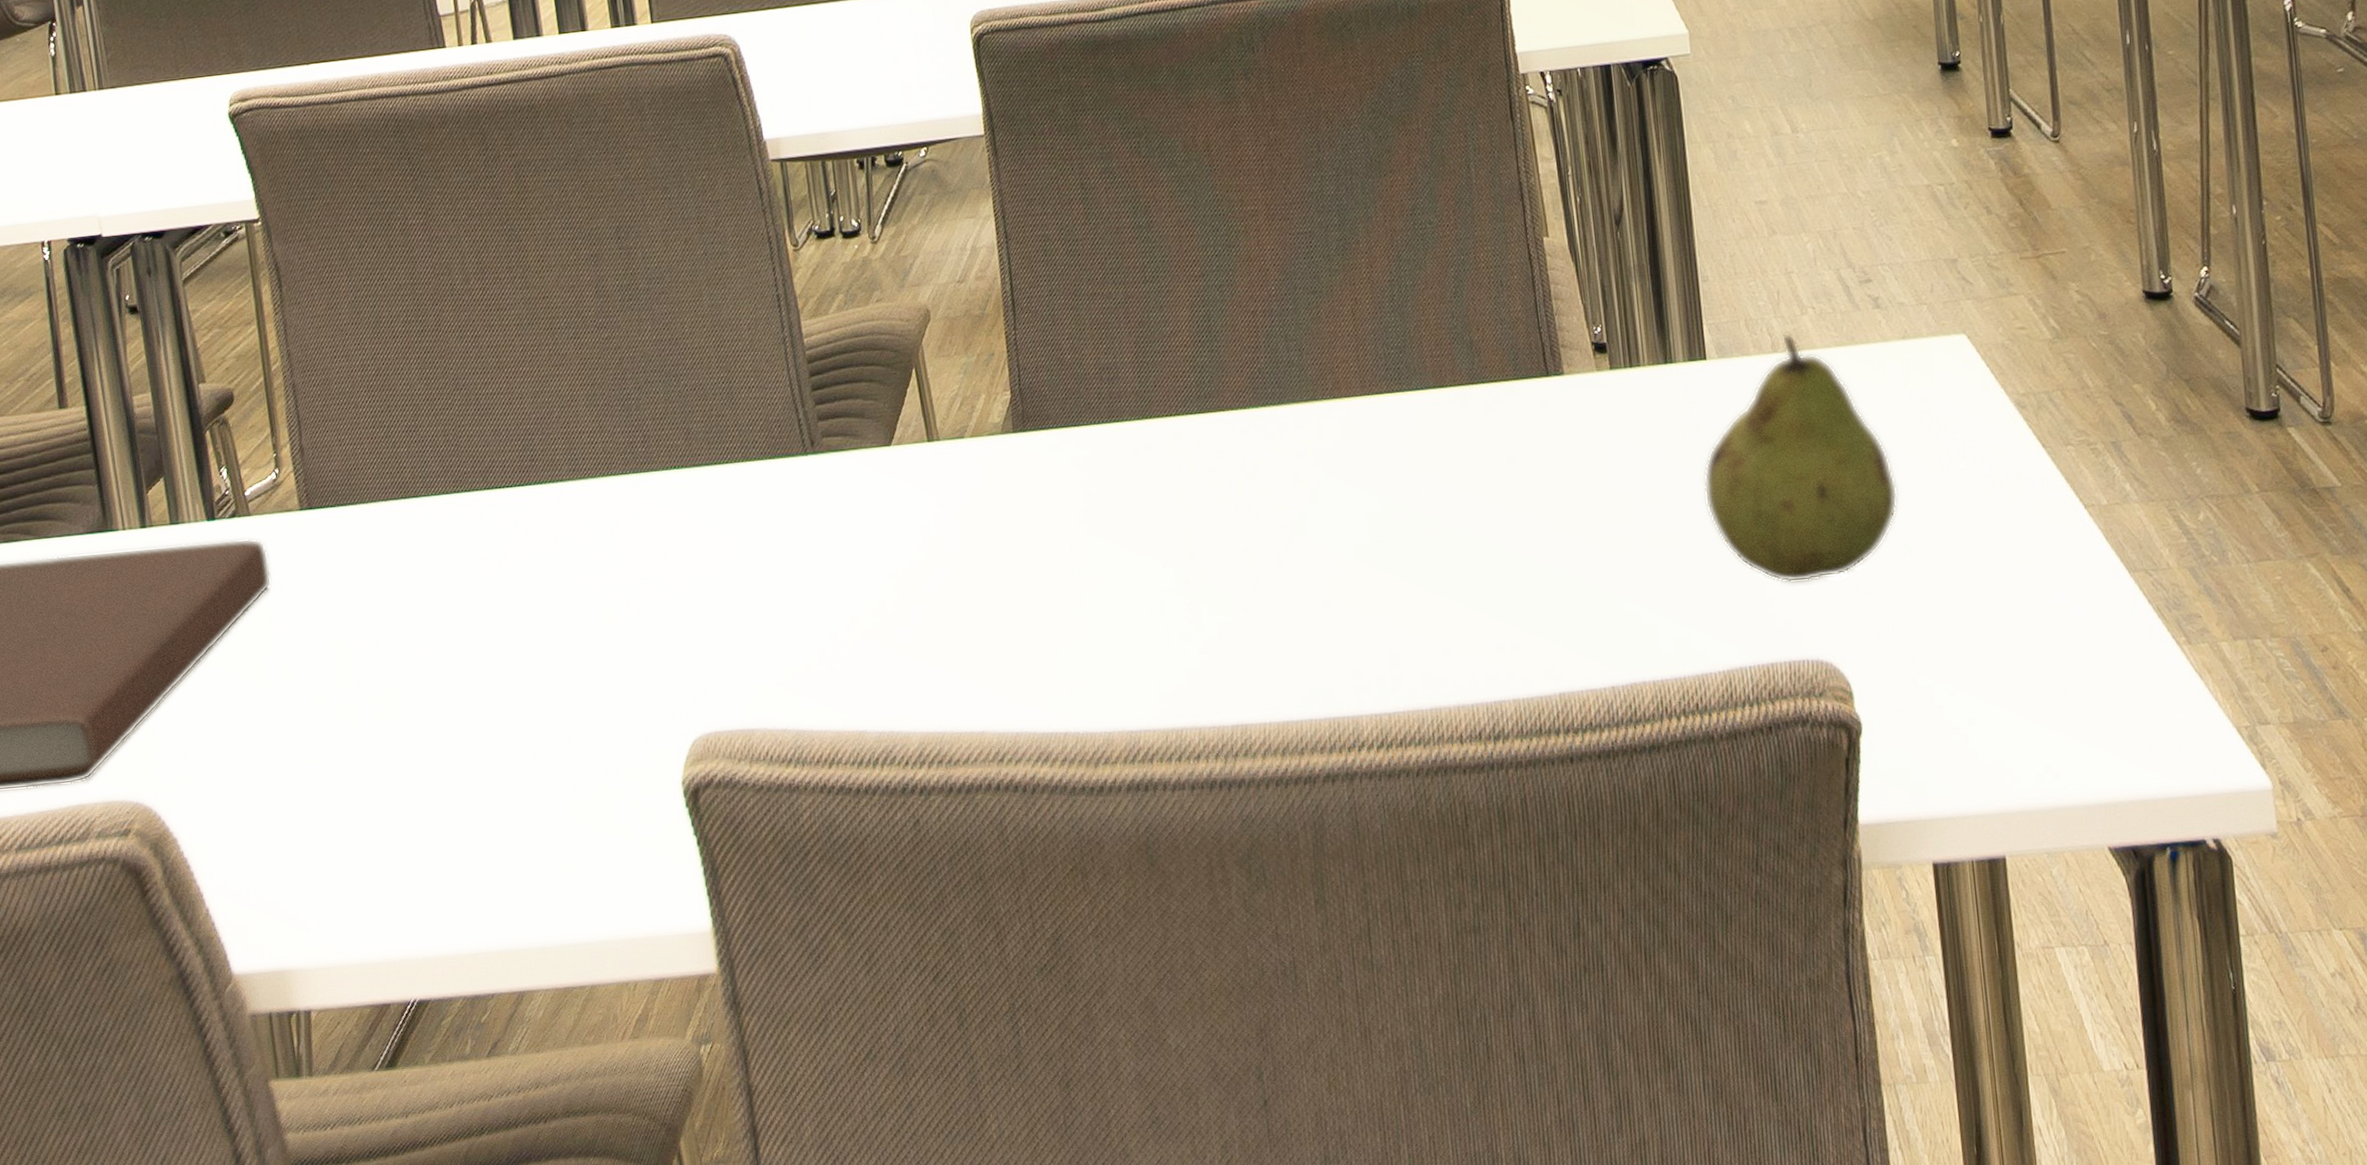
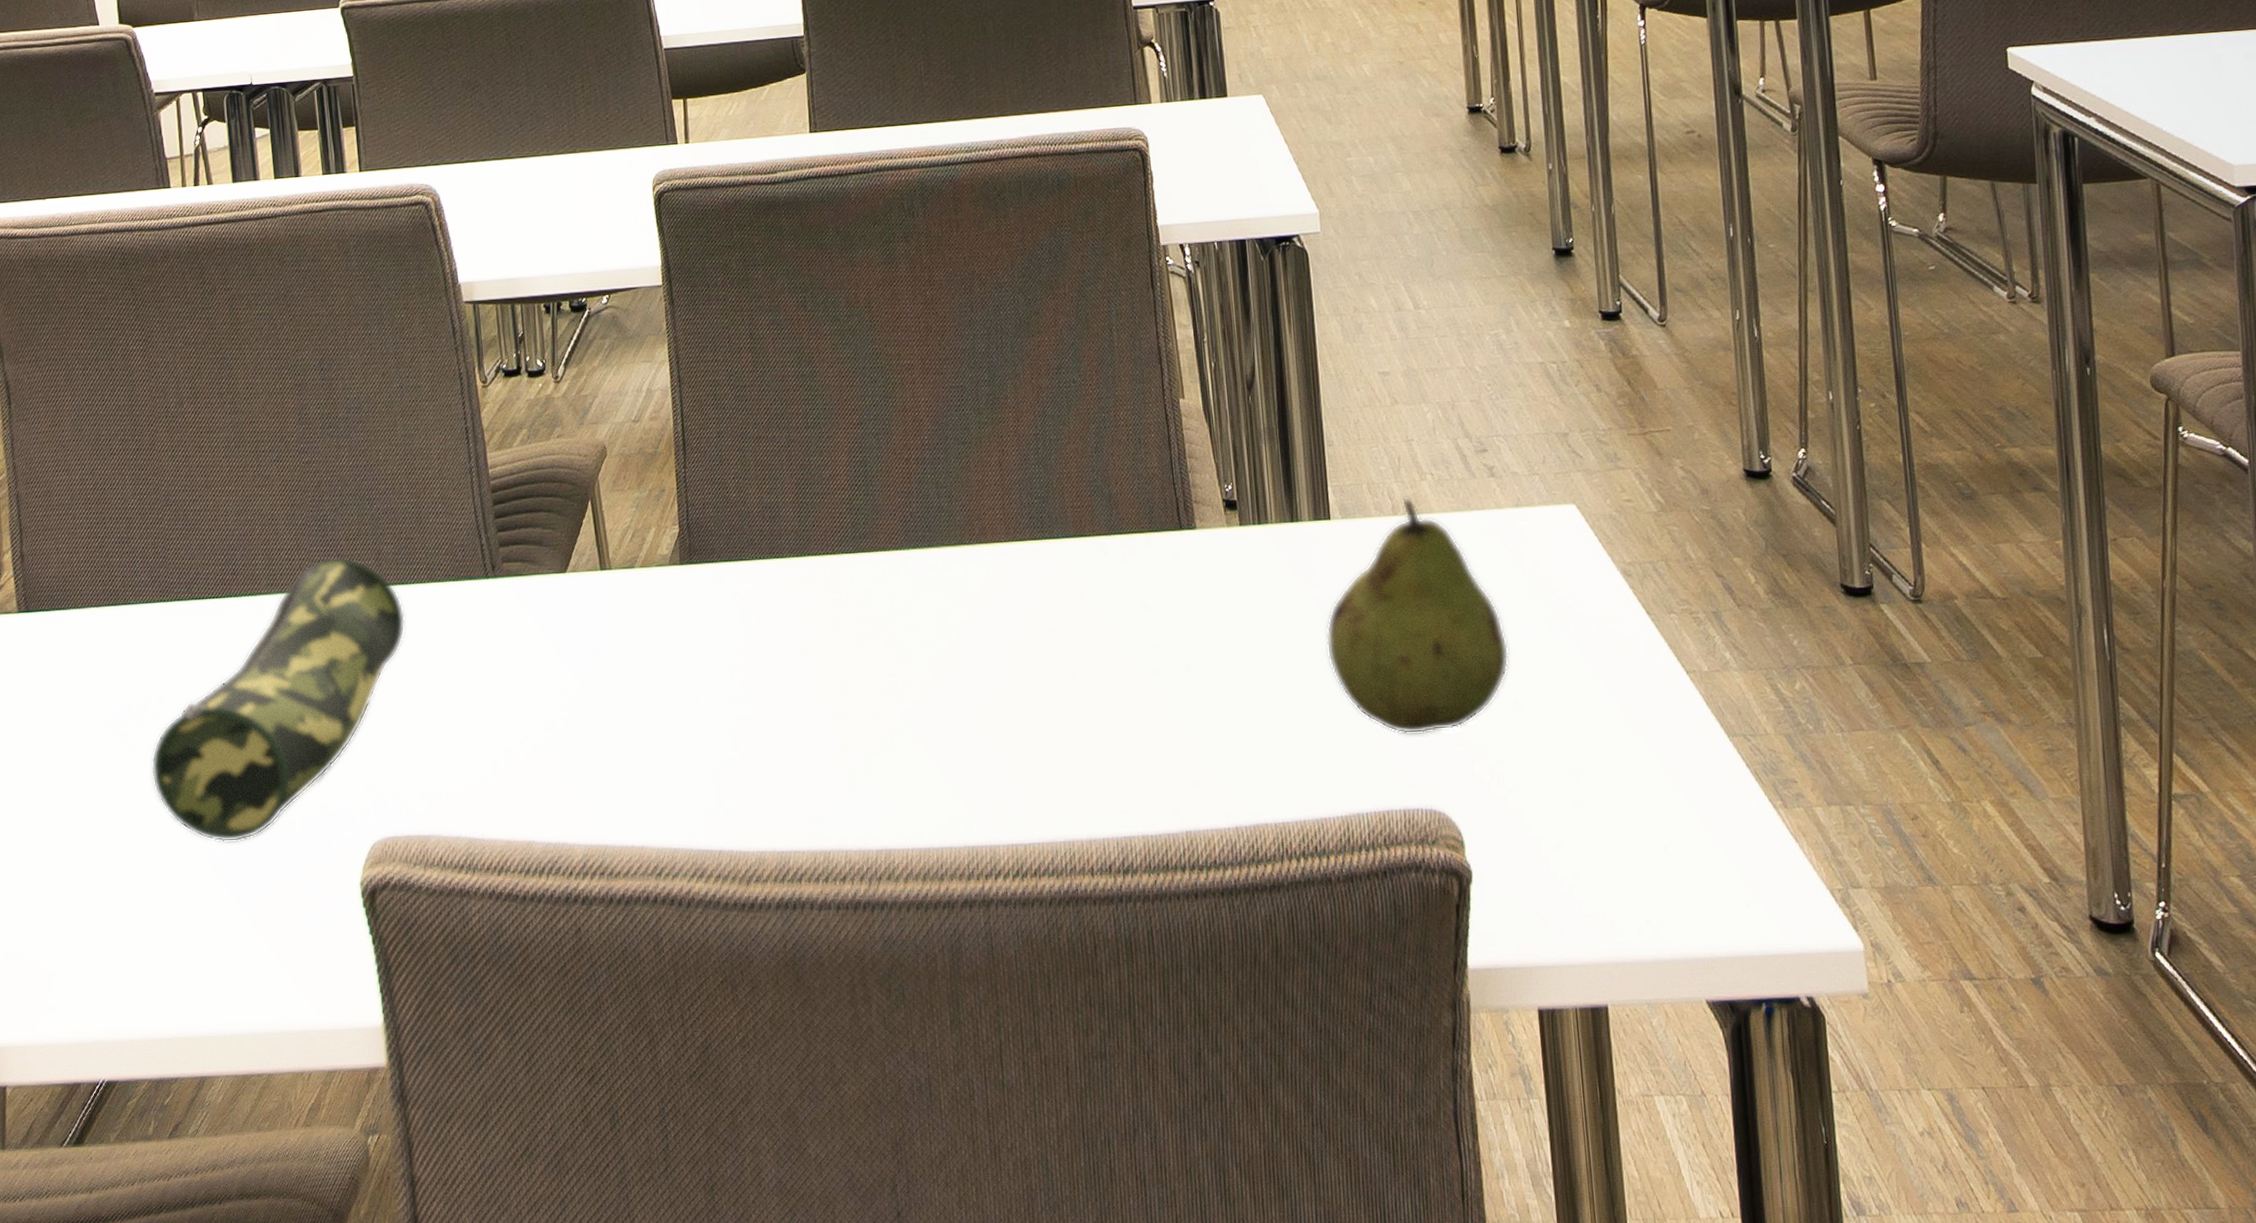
pencil case: none [451,437,720,745] -> present [151,557,406,843]

